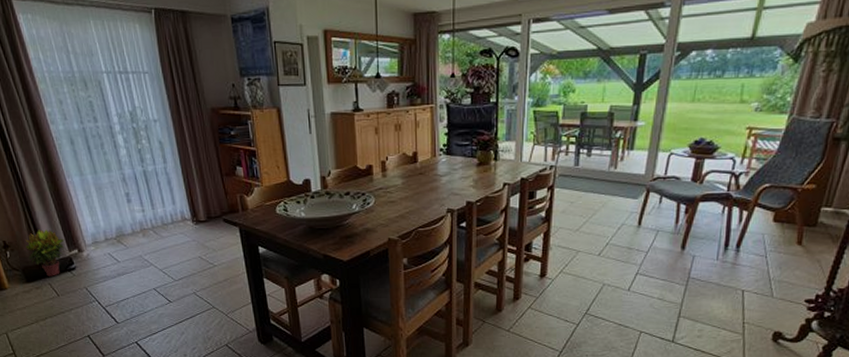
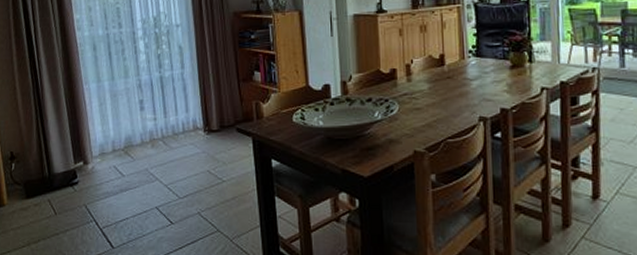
potted plant: present [25,229,67,276] -> none [32,139,72,192]

